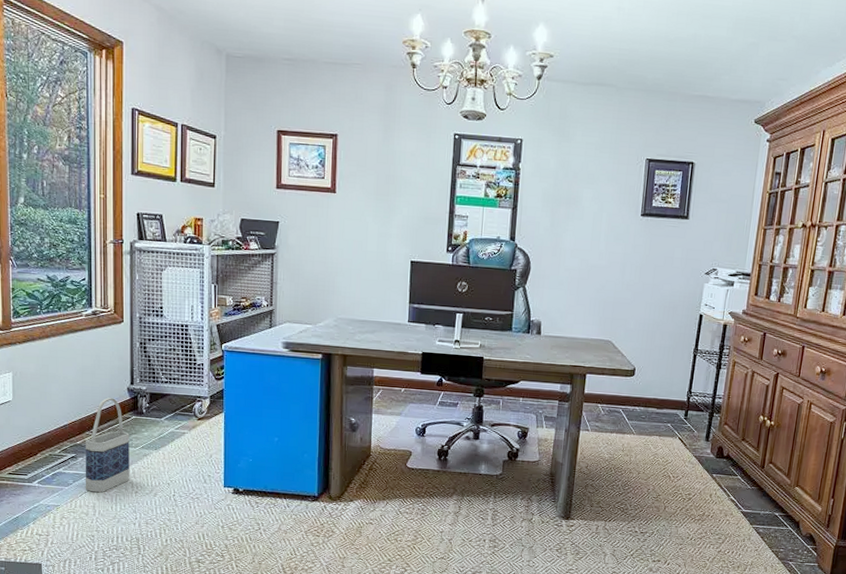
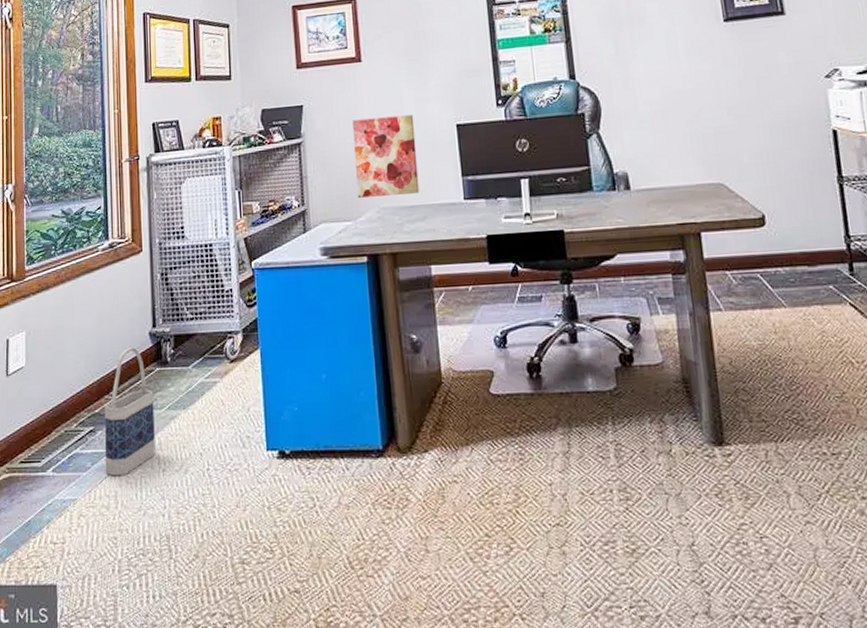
wall art: none [320,242,376,311] -> present [352,114,420,198]

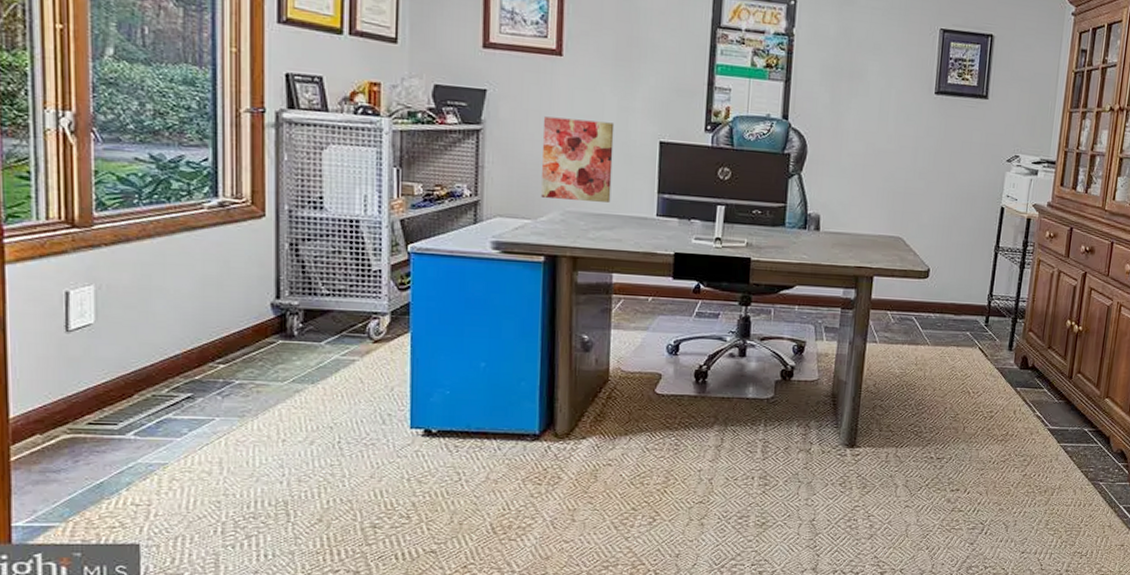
bag: present [104,348,155,477] -> none [207,317,274,444]

